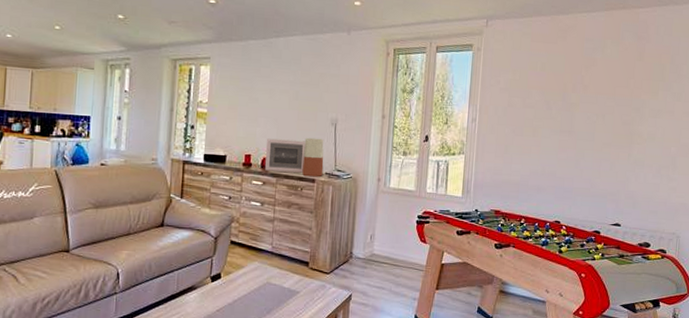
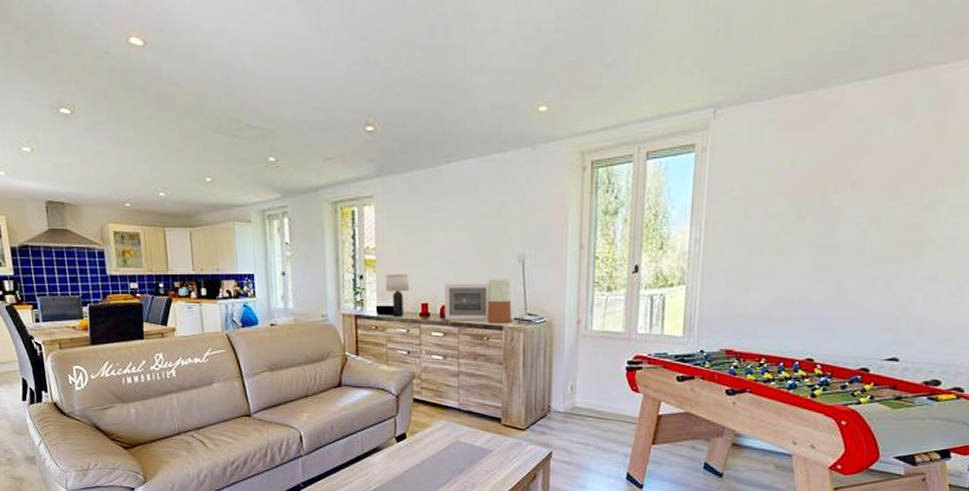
table lamp: none [214,126,236,166] -> present [386,274,410,317]

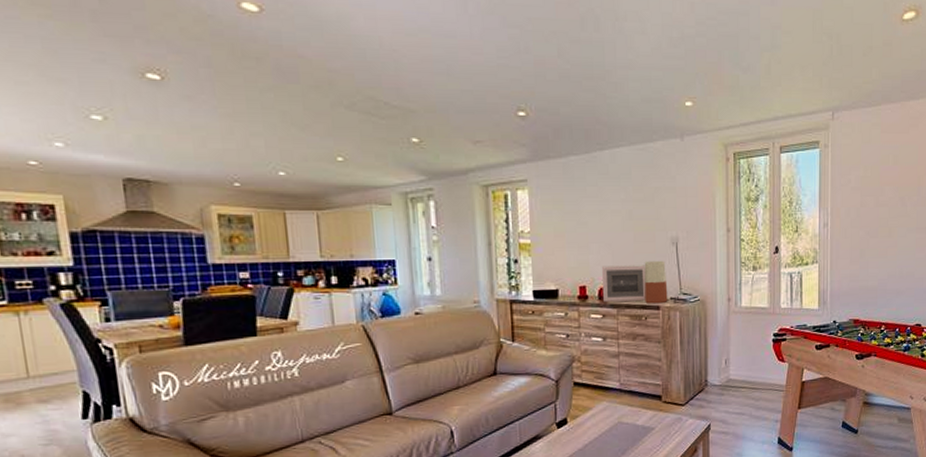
table lamp: present [386,274,410,317] -> none [542,257,567,301]

